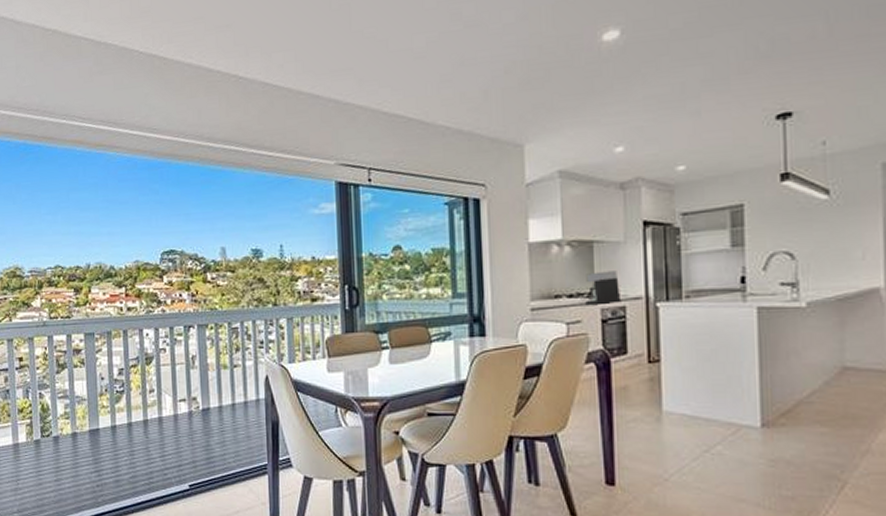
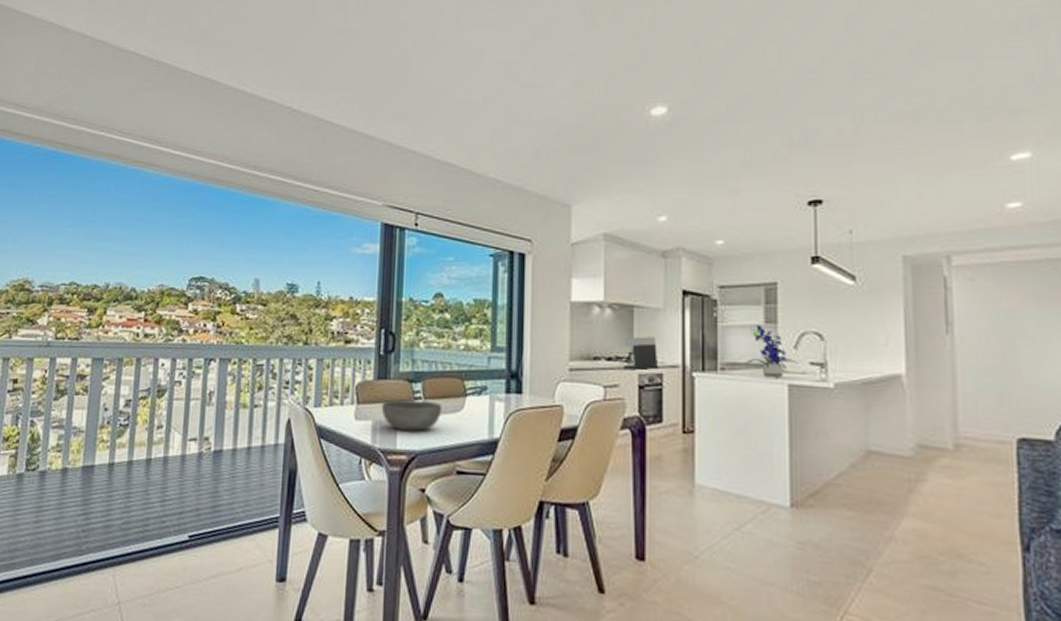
bowl: none [351,349,410,380] -> present [381,399,443,432]
flower arrangement: none [712,249,768,302] -> present [746,324,799,379]

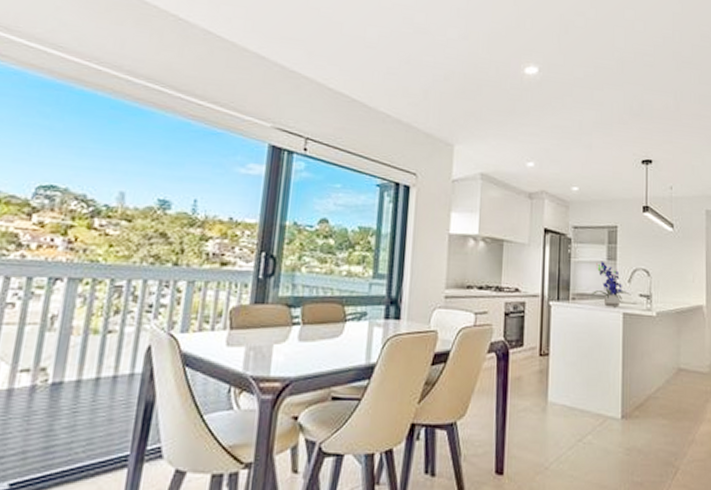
bowl: present [381,399,443,432] -> none [256,324,321,358]
coffee maker: present [623,336,659,371] -> none [492,268,523,300]

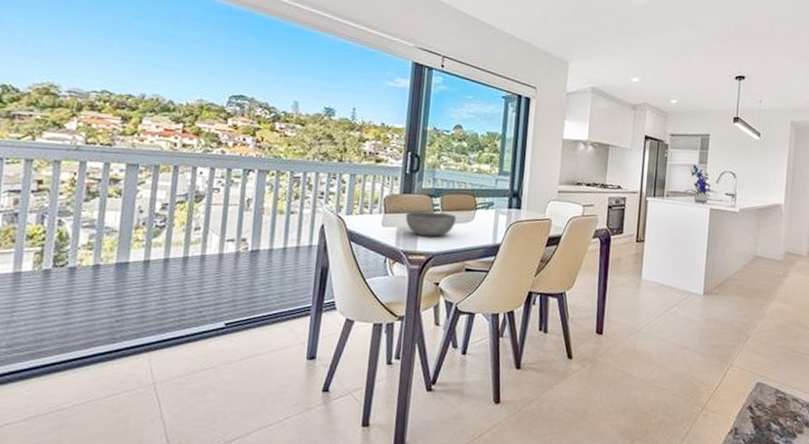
bowl: none [256,324,321,358] -> present [405,210,457,237]

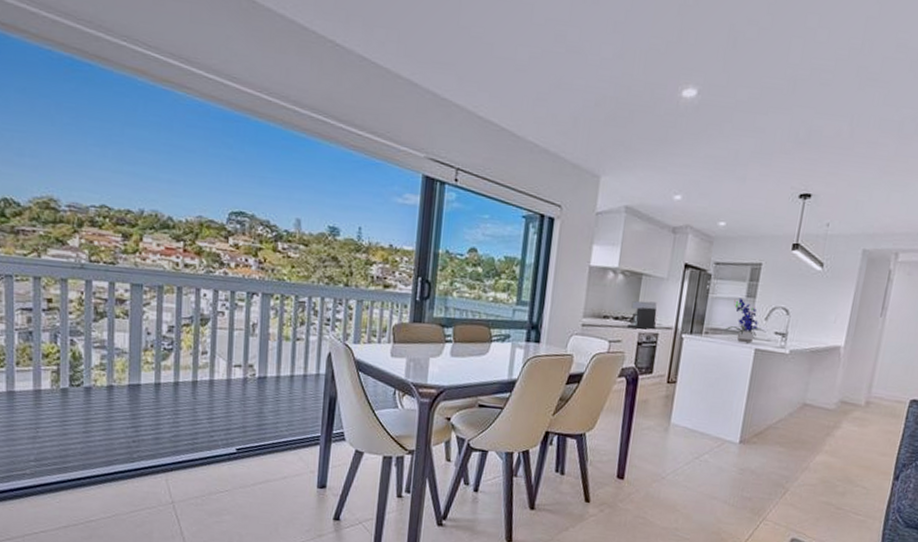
bowl: present [405,210,457,237] -> none [415,341,470,370]
coffee maker: none [598,169,624,195] -> present [627,300,657,330]

